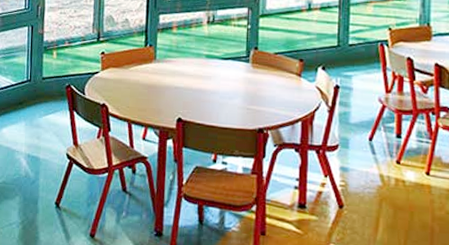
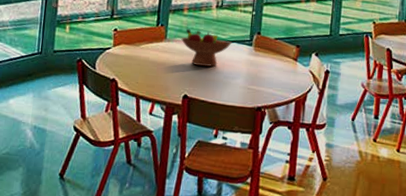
fruit bowl: none [171,47,227,87] -> present [180,28,232,67]

